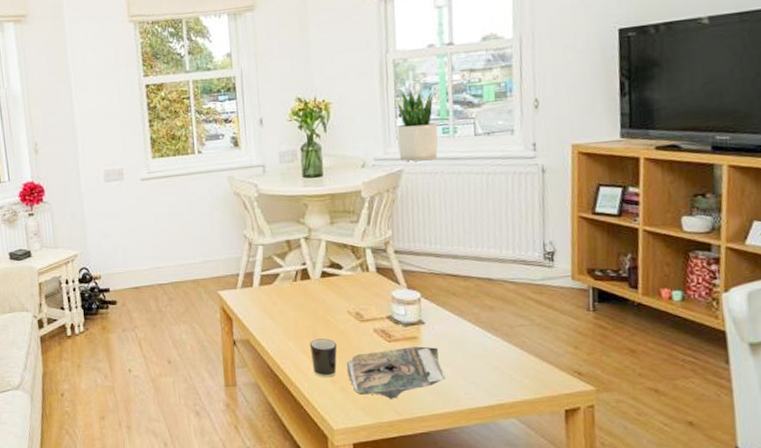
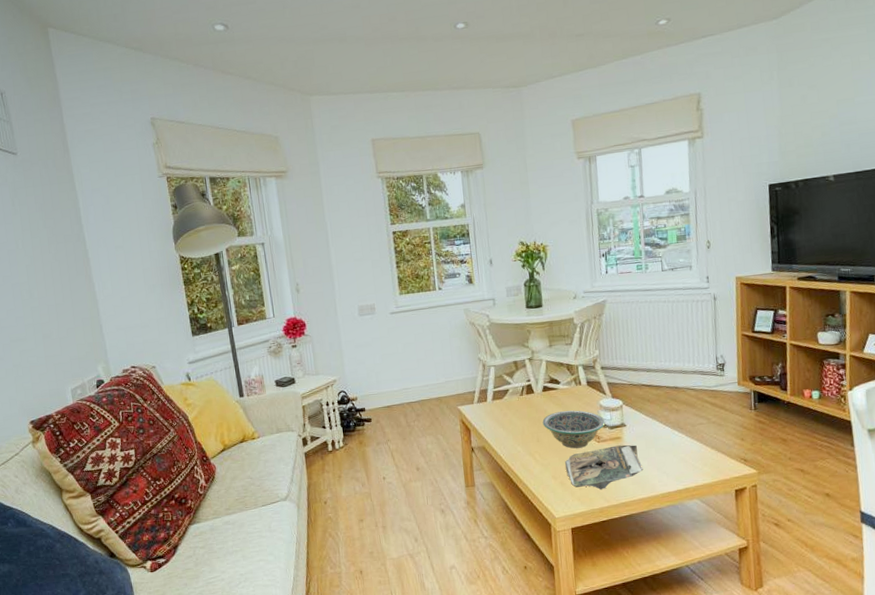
mug: present [309,339,337,378] -> none [534,442,557,475]
decorative bowl: none [320,302,398,348] -> present [542,410,606,449]
planter: present [396,90,438,162] -> none [600,234,634,294]

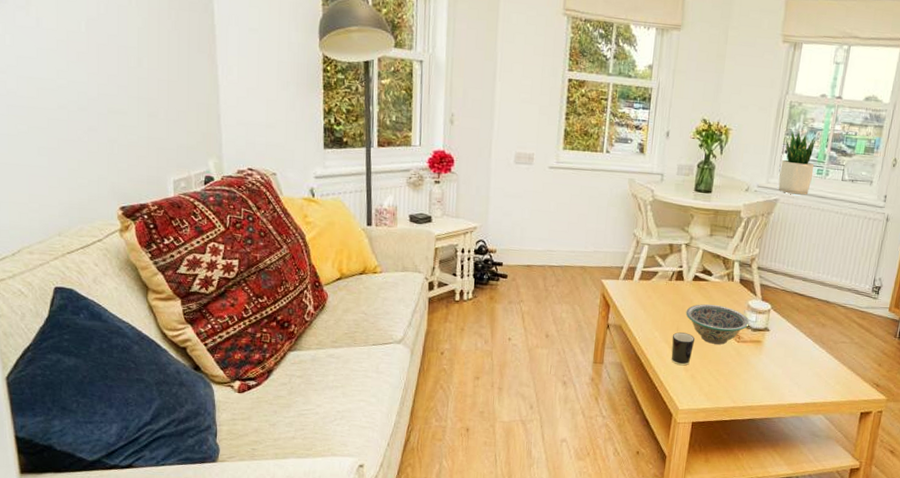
mug: none [534,442,557,475] -> present [671,332,695,366]
magazine: present [564,445,644,490] -> none [699,348,777,390]
planter: none [600,234,634,294] -> present [778,130,816,195]

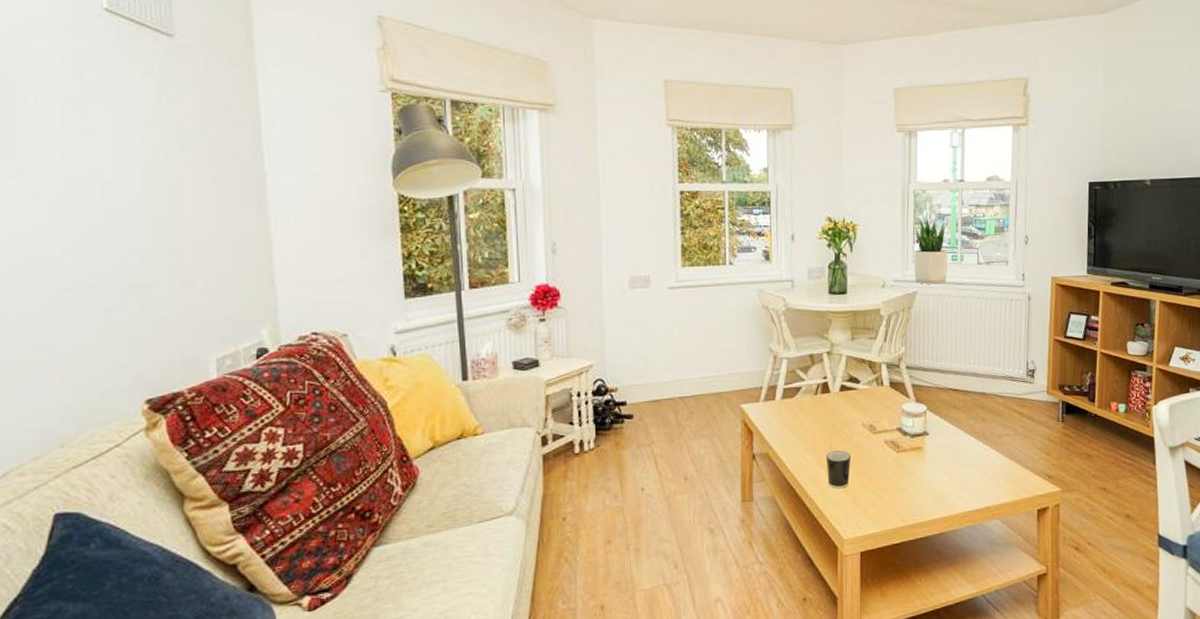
decorative bowl: present [686,304,750,345] -> none [837,414,907,459]

